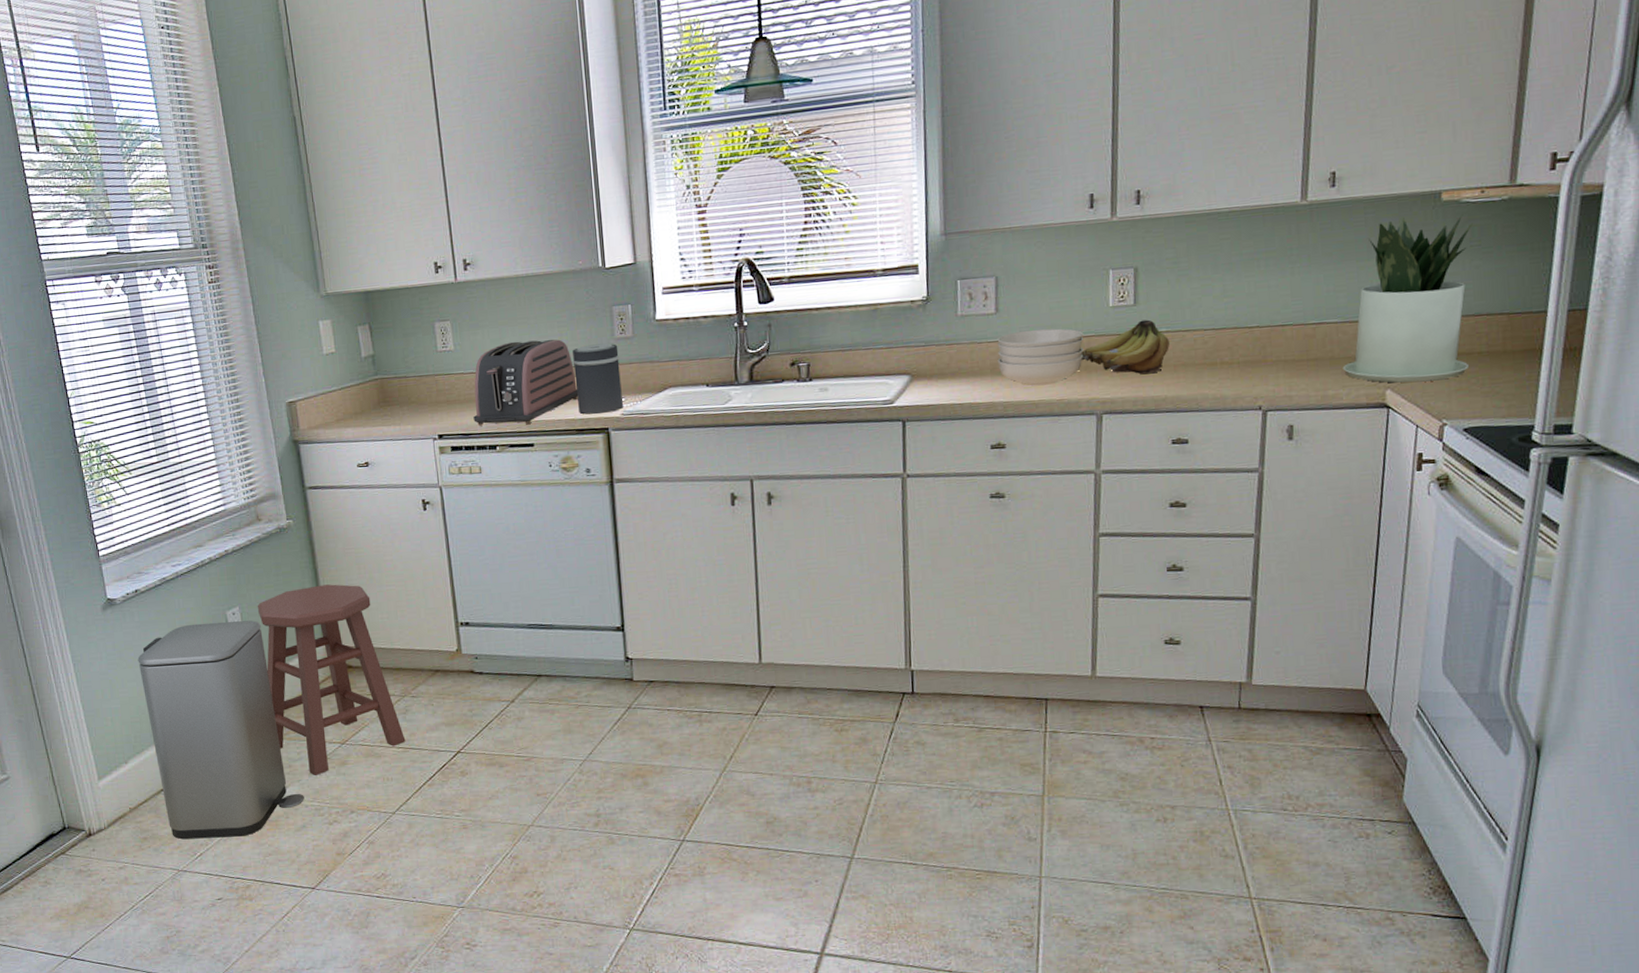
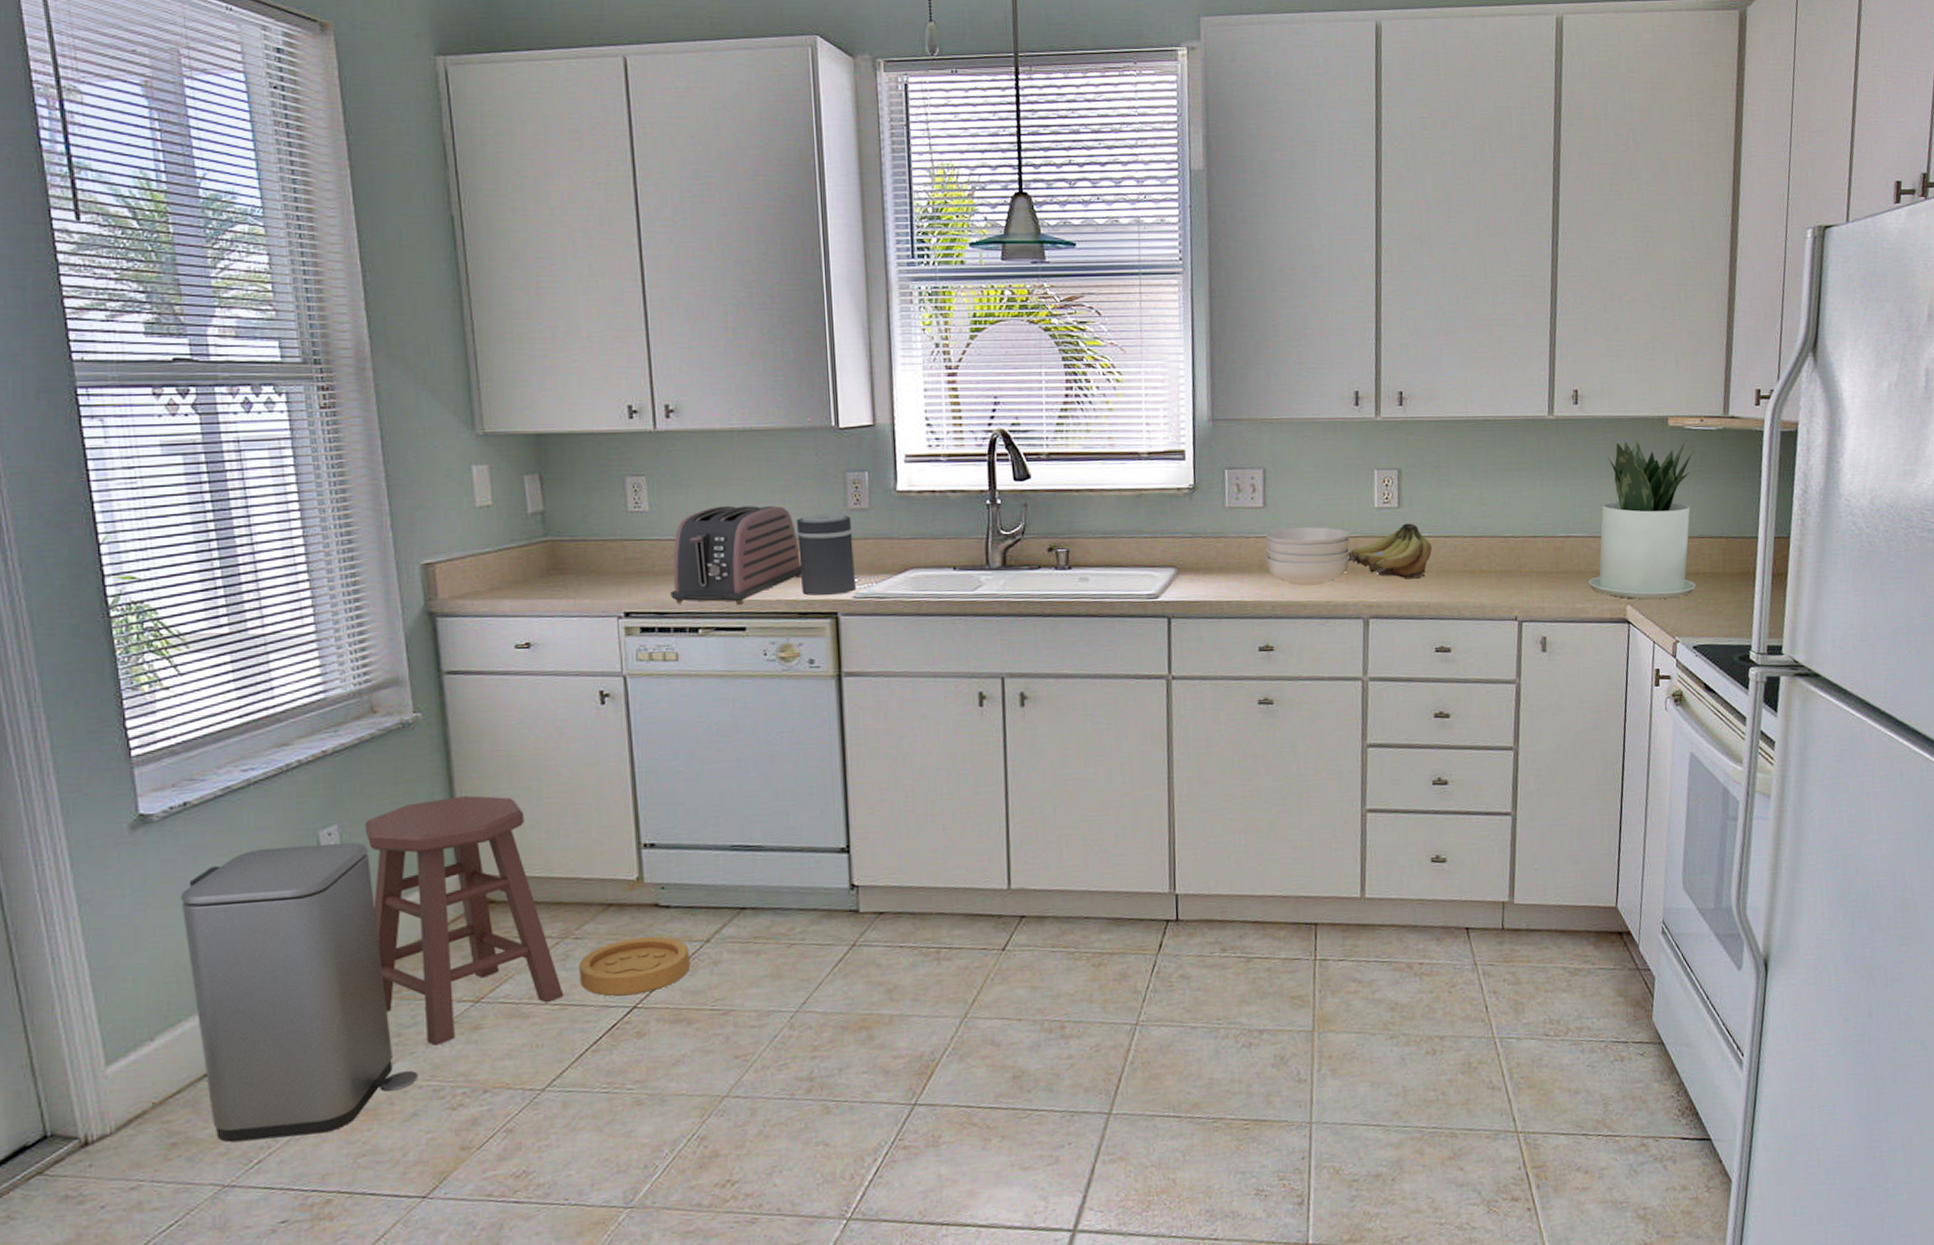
pet bowl: none [415,696,500,743] -> present [579,936,690,996]

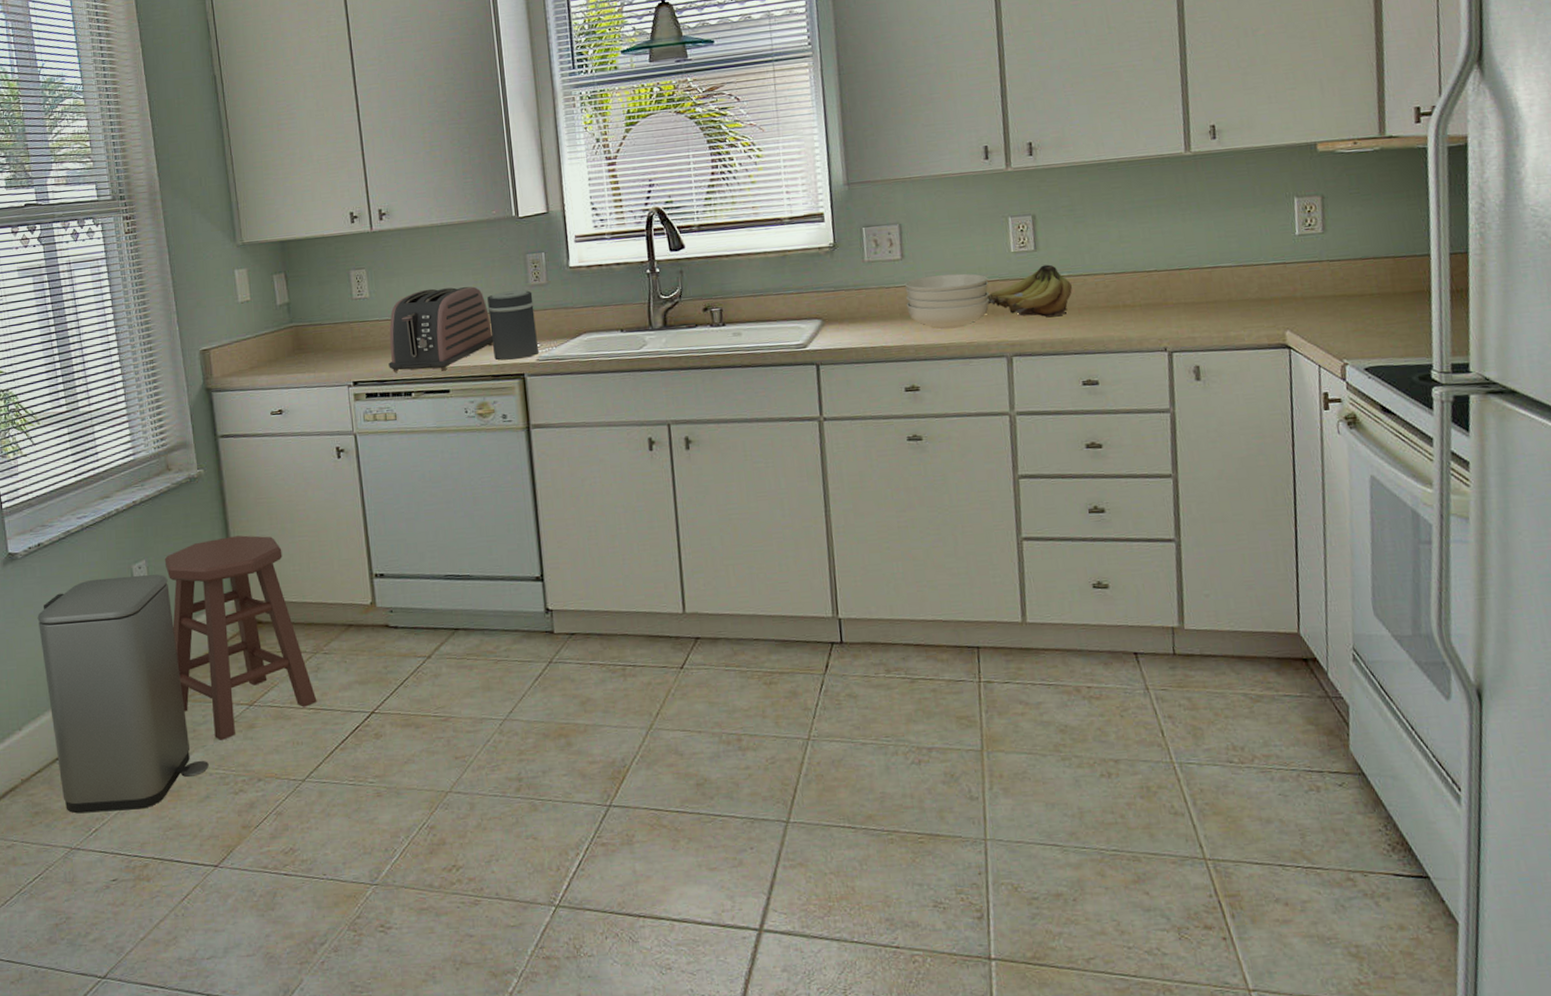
pet bowl: present [579,936,690,996] -> none [328,652,416,703]
planter: present [1588,438,1696,600] -> none [1241,164,1363,324]

